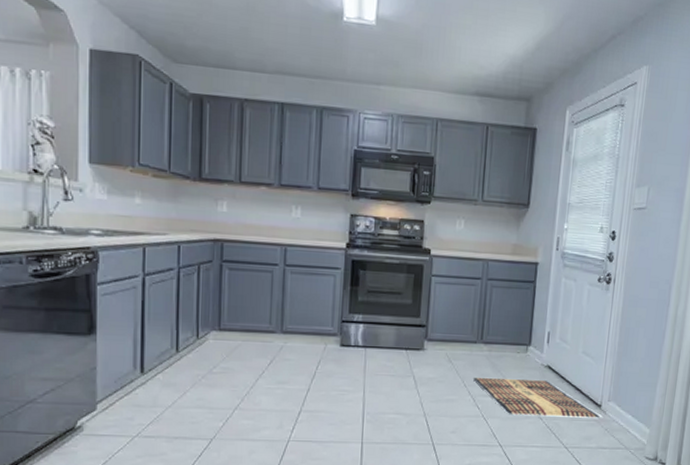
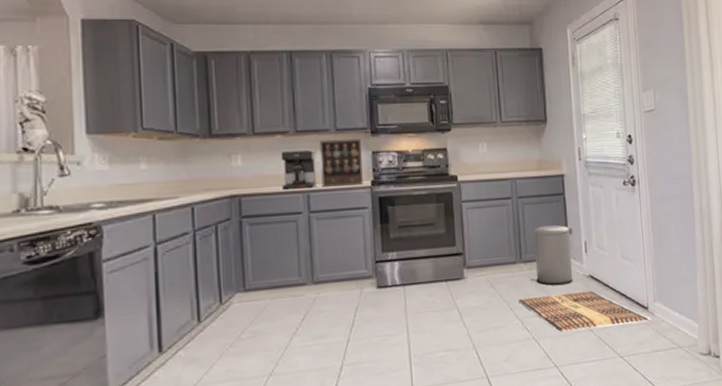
coffee maker: none [262,203,297,243] -> present [280,150,317,191]
spice rack: none [299,196,341,246] -> present [319,138,363,187]
pedal bin: none [488,310,538,371] -> present [530,225,573,286]

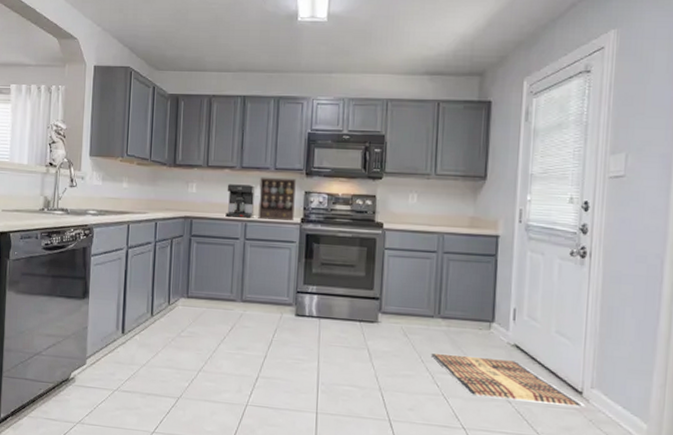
pedal bin: present [530,225,573,286] -> none [446,284,501,349]

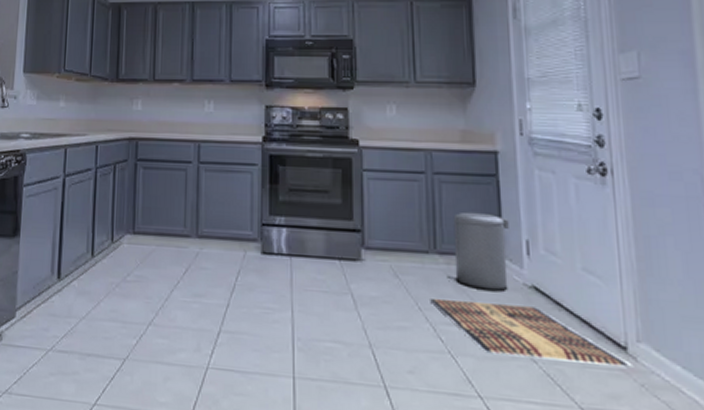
coffee maker: present [225,184,256,219] -> none [175,99,209,139]
spice rack: present [258,177,296,221] -> none [213,90,255,140]
pedal bin: none [446,284,501,349] -> present [446,211,509,292]

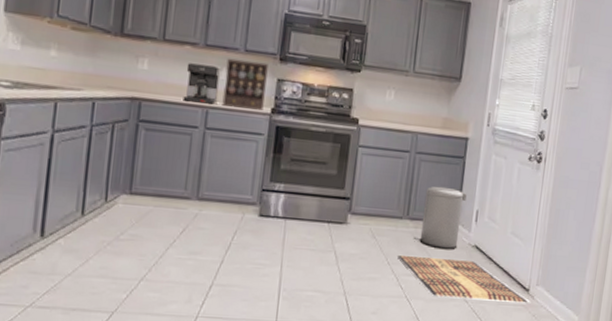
coffee maker: none [175,99,209,139] -> present [183,63,222,106]
spice rack: none [213,90,255,140] -> present [222,58,268,110]

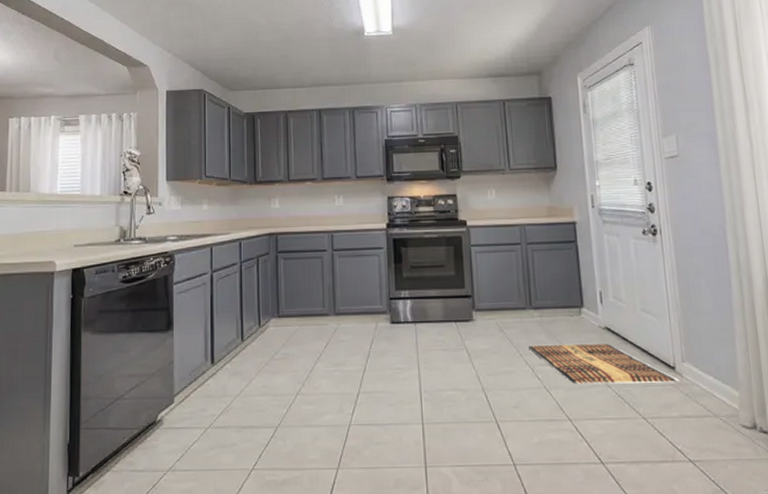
coffee maker: present [183,63,222,106] -> none [310,195,340,231]
spice rack: present [222,58,268,110] -> none [342,185,379,228]
pedal bin: present [413,186,467,250] -> none [540,272,588,336]

